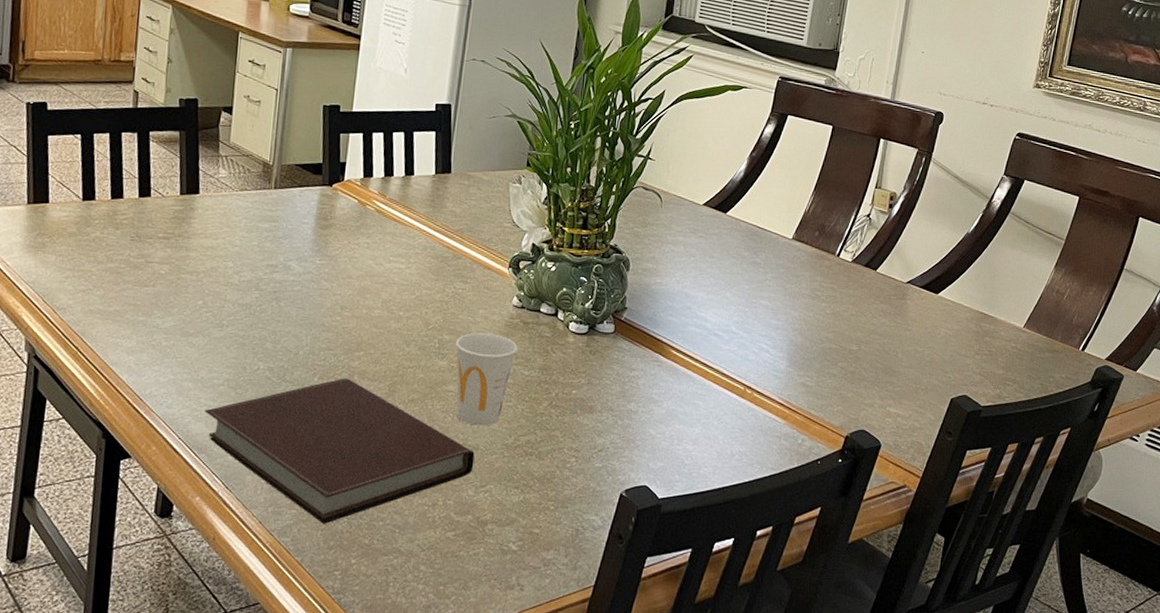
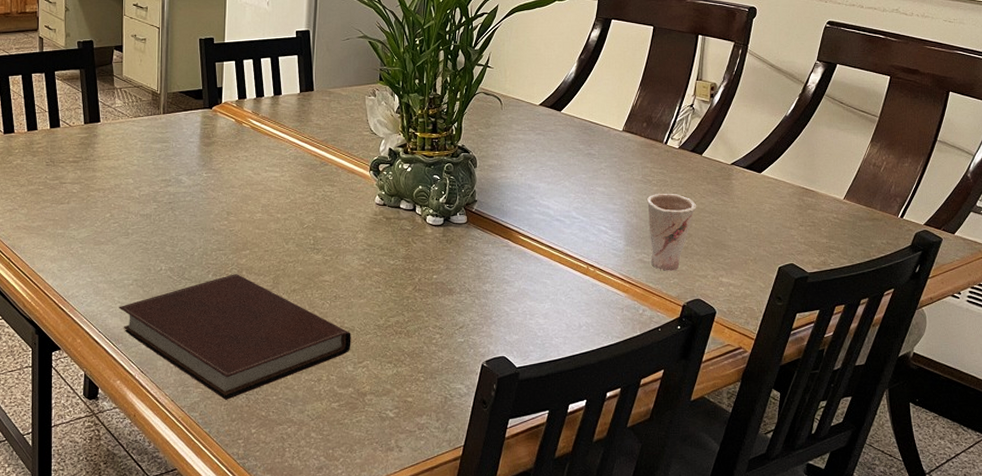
cup: present [456,333,517,426] -> none [328,229,382,310]
cup: none [814,310,867,398] -> present [647,193,697,271]

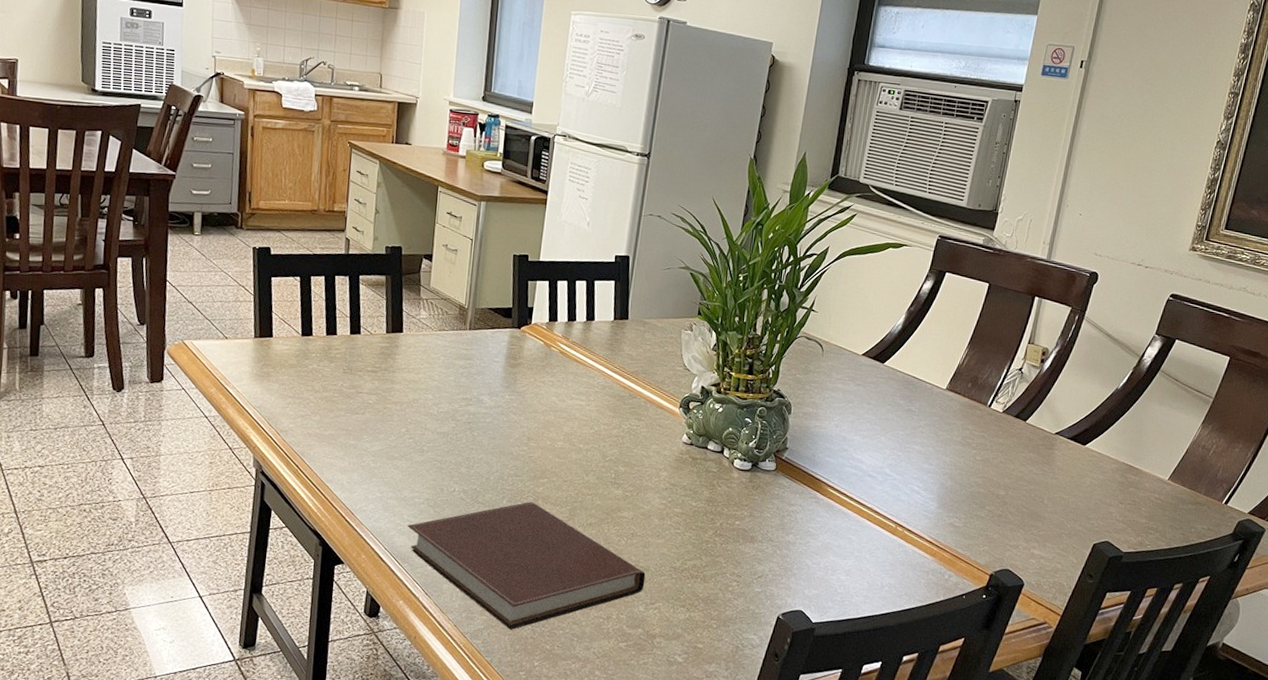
cup: present [647,193,697,271] -> none [962,457,1015,539]

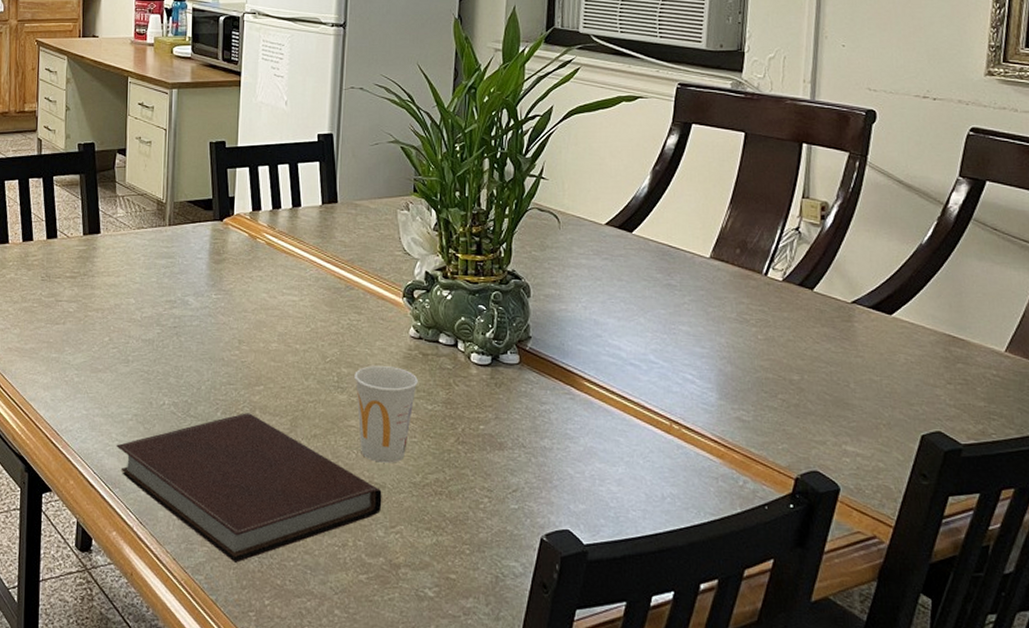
cup: none [630,466,686,550] -> present [354,366,418,463]

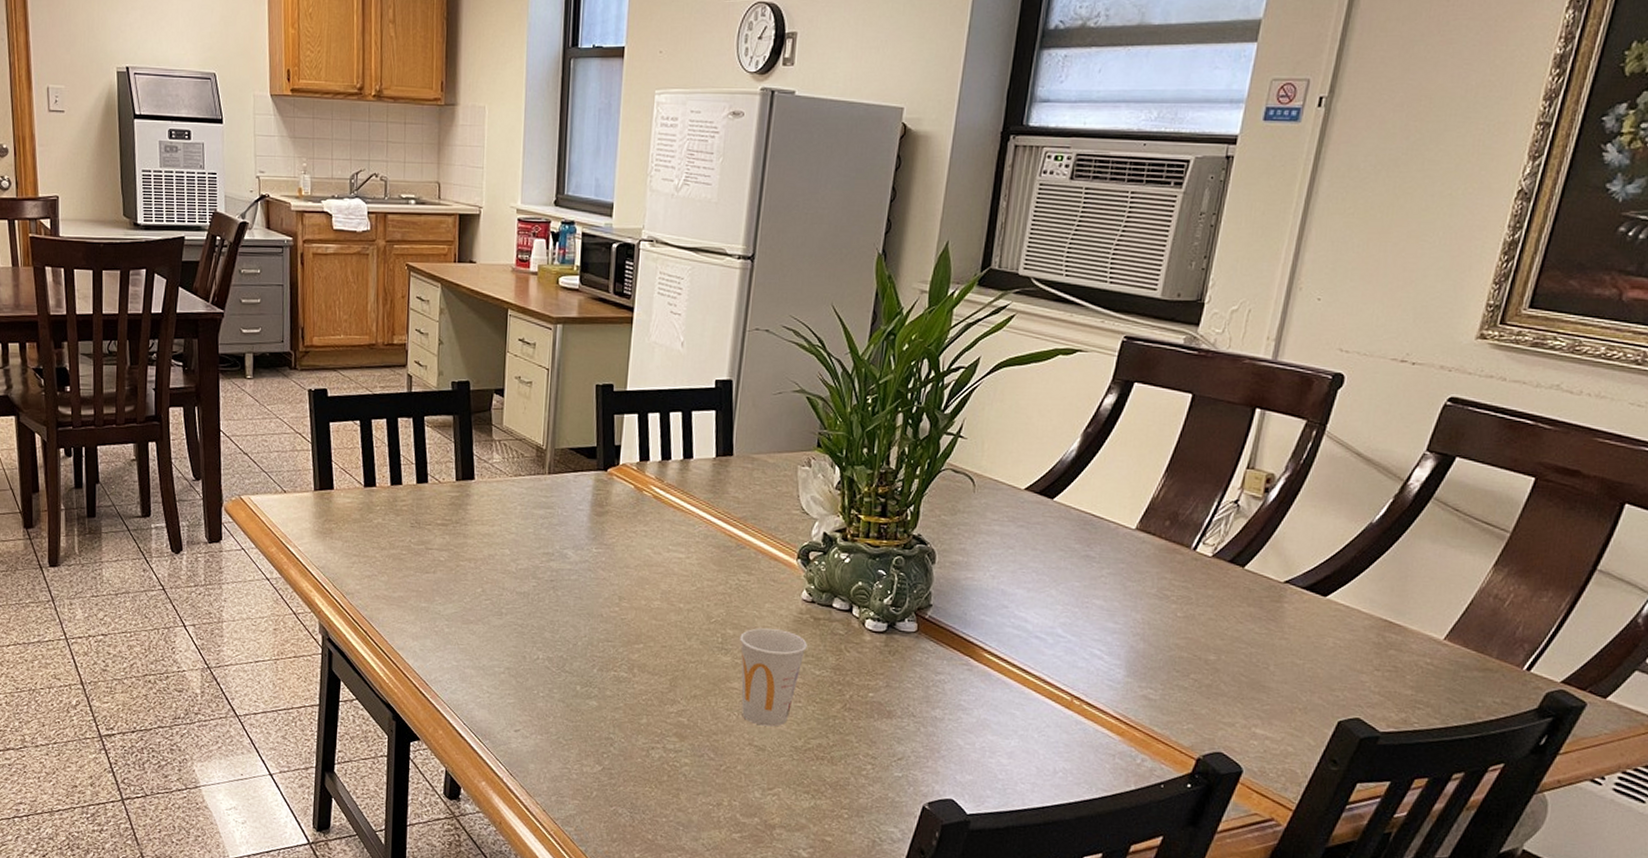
notebook: present [116,413,382,563] -> none [487,670,761,817]

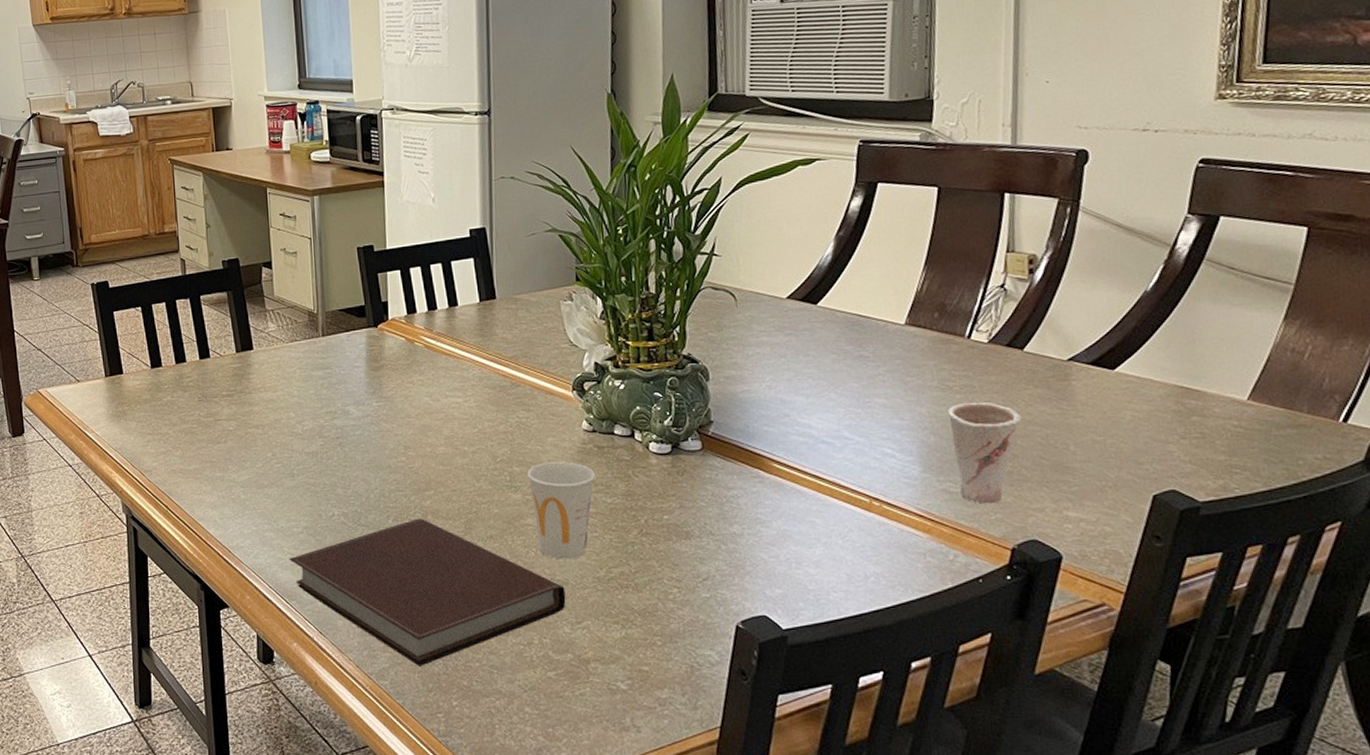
notebook: none [487,670,761,817] -> present [289,518,566,666]
cup: none [1159,613,1230,714] -> present [948,401,1022,504]

